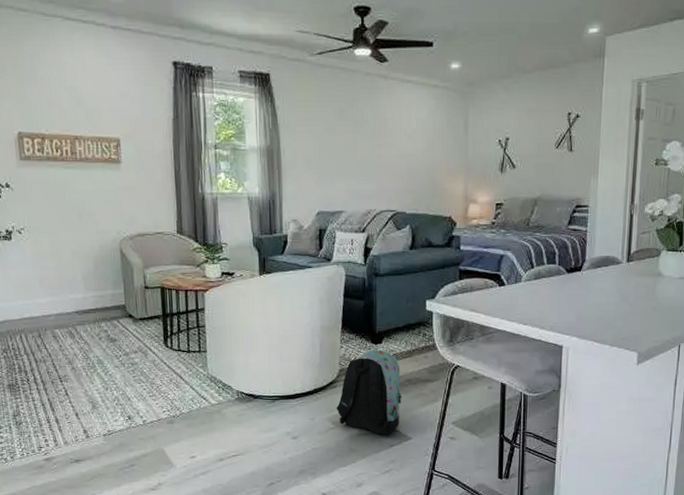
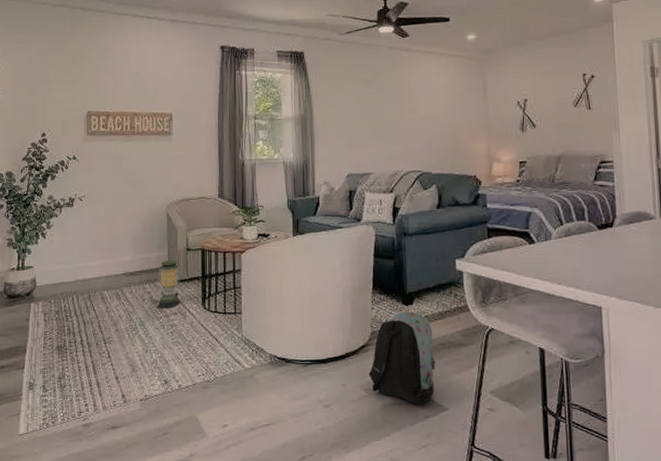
lantern: none [112,297,141,347] -> present [155,259,181,309]

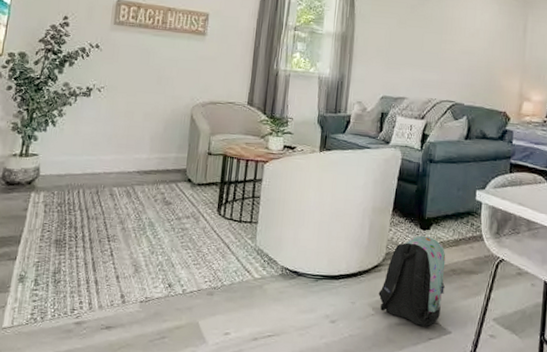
lantern: present [155,259,181,309] -> none [168,162,198,212]

